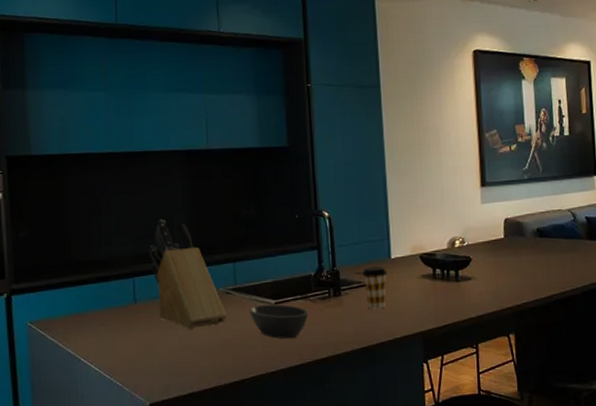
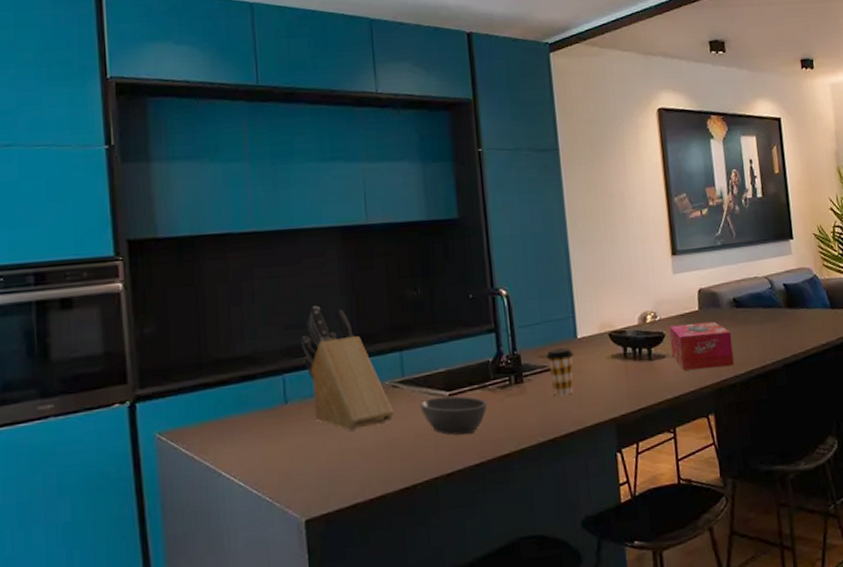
tissue box: none [475,248,536,292] -> present [668,321,735,370]

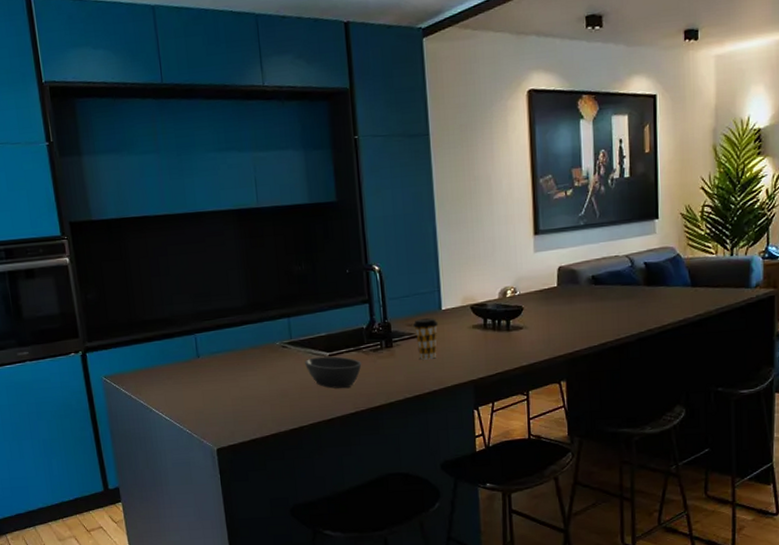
knife block: present [302,305,394,431] -> none [208,278,284,382]
tissue box: present [668,321,735,370] -> none [527,297,589,341]

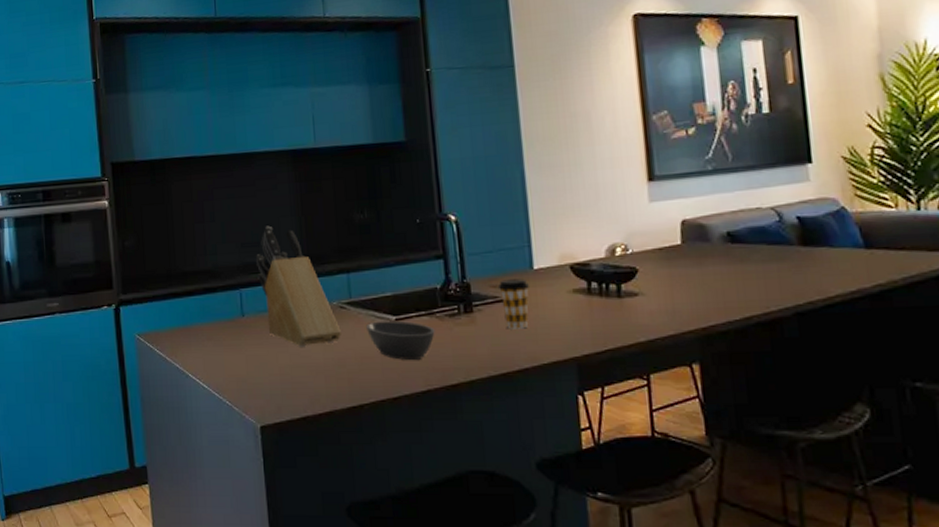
knife block: none [208,278,284,382] -> present [256,225,341,347]

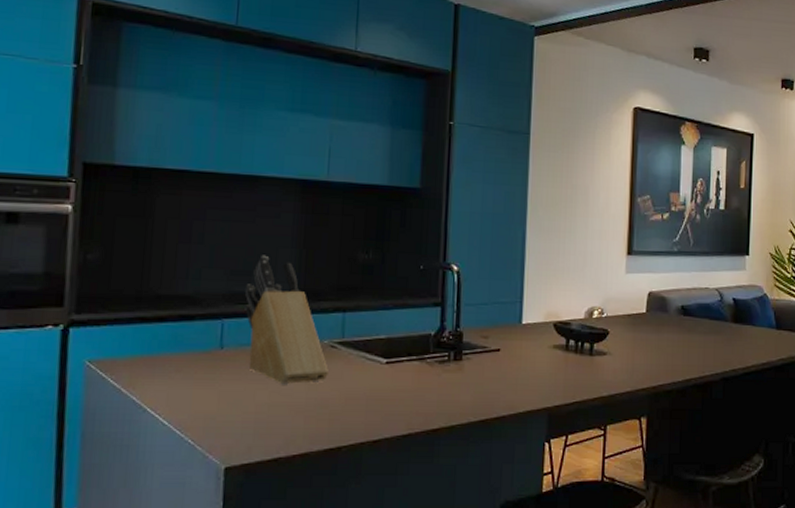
bowl: present [365,320,435,361] -> none [354,363,424,405]
coffee cup: present [497,279,530,329] -> none [487,331,517,379]

